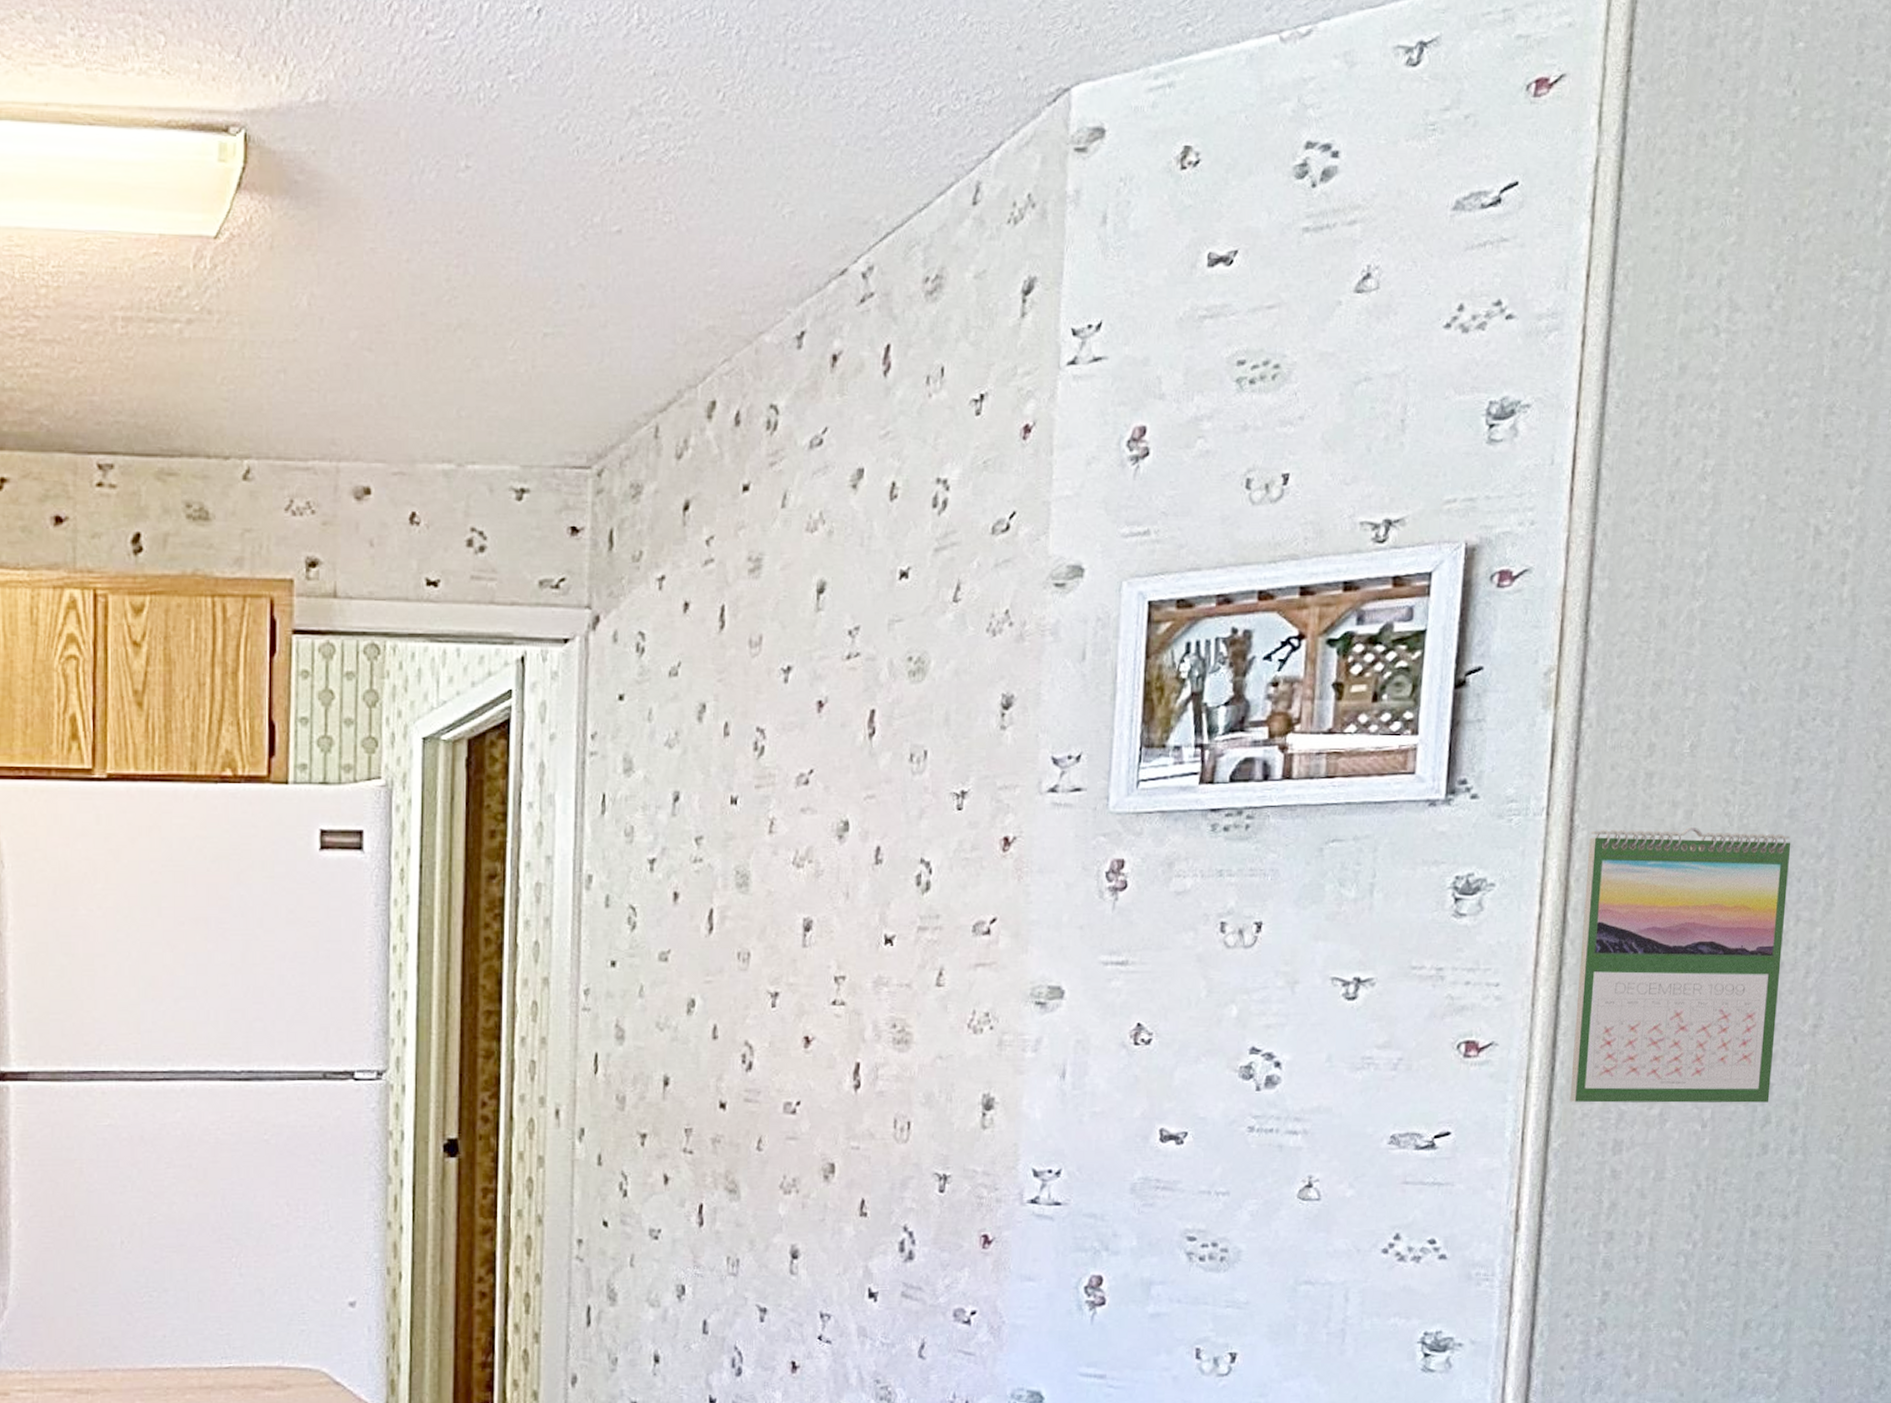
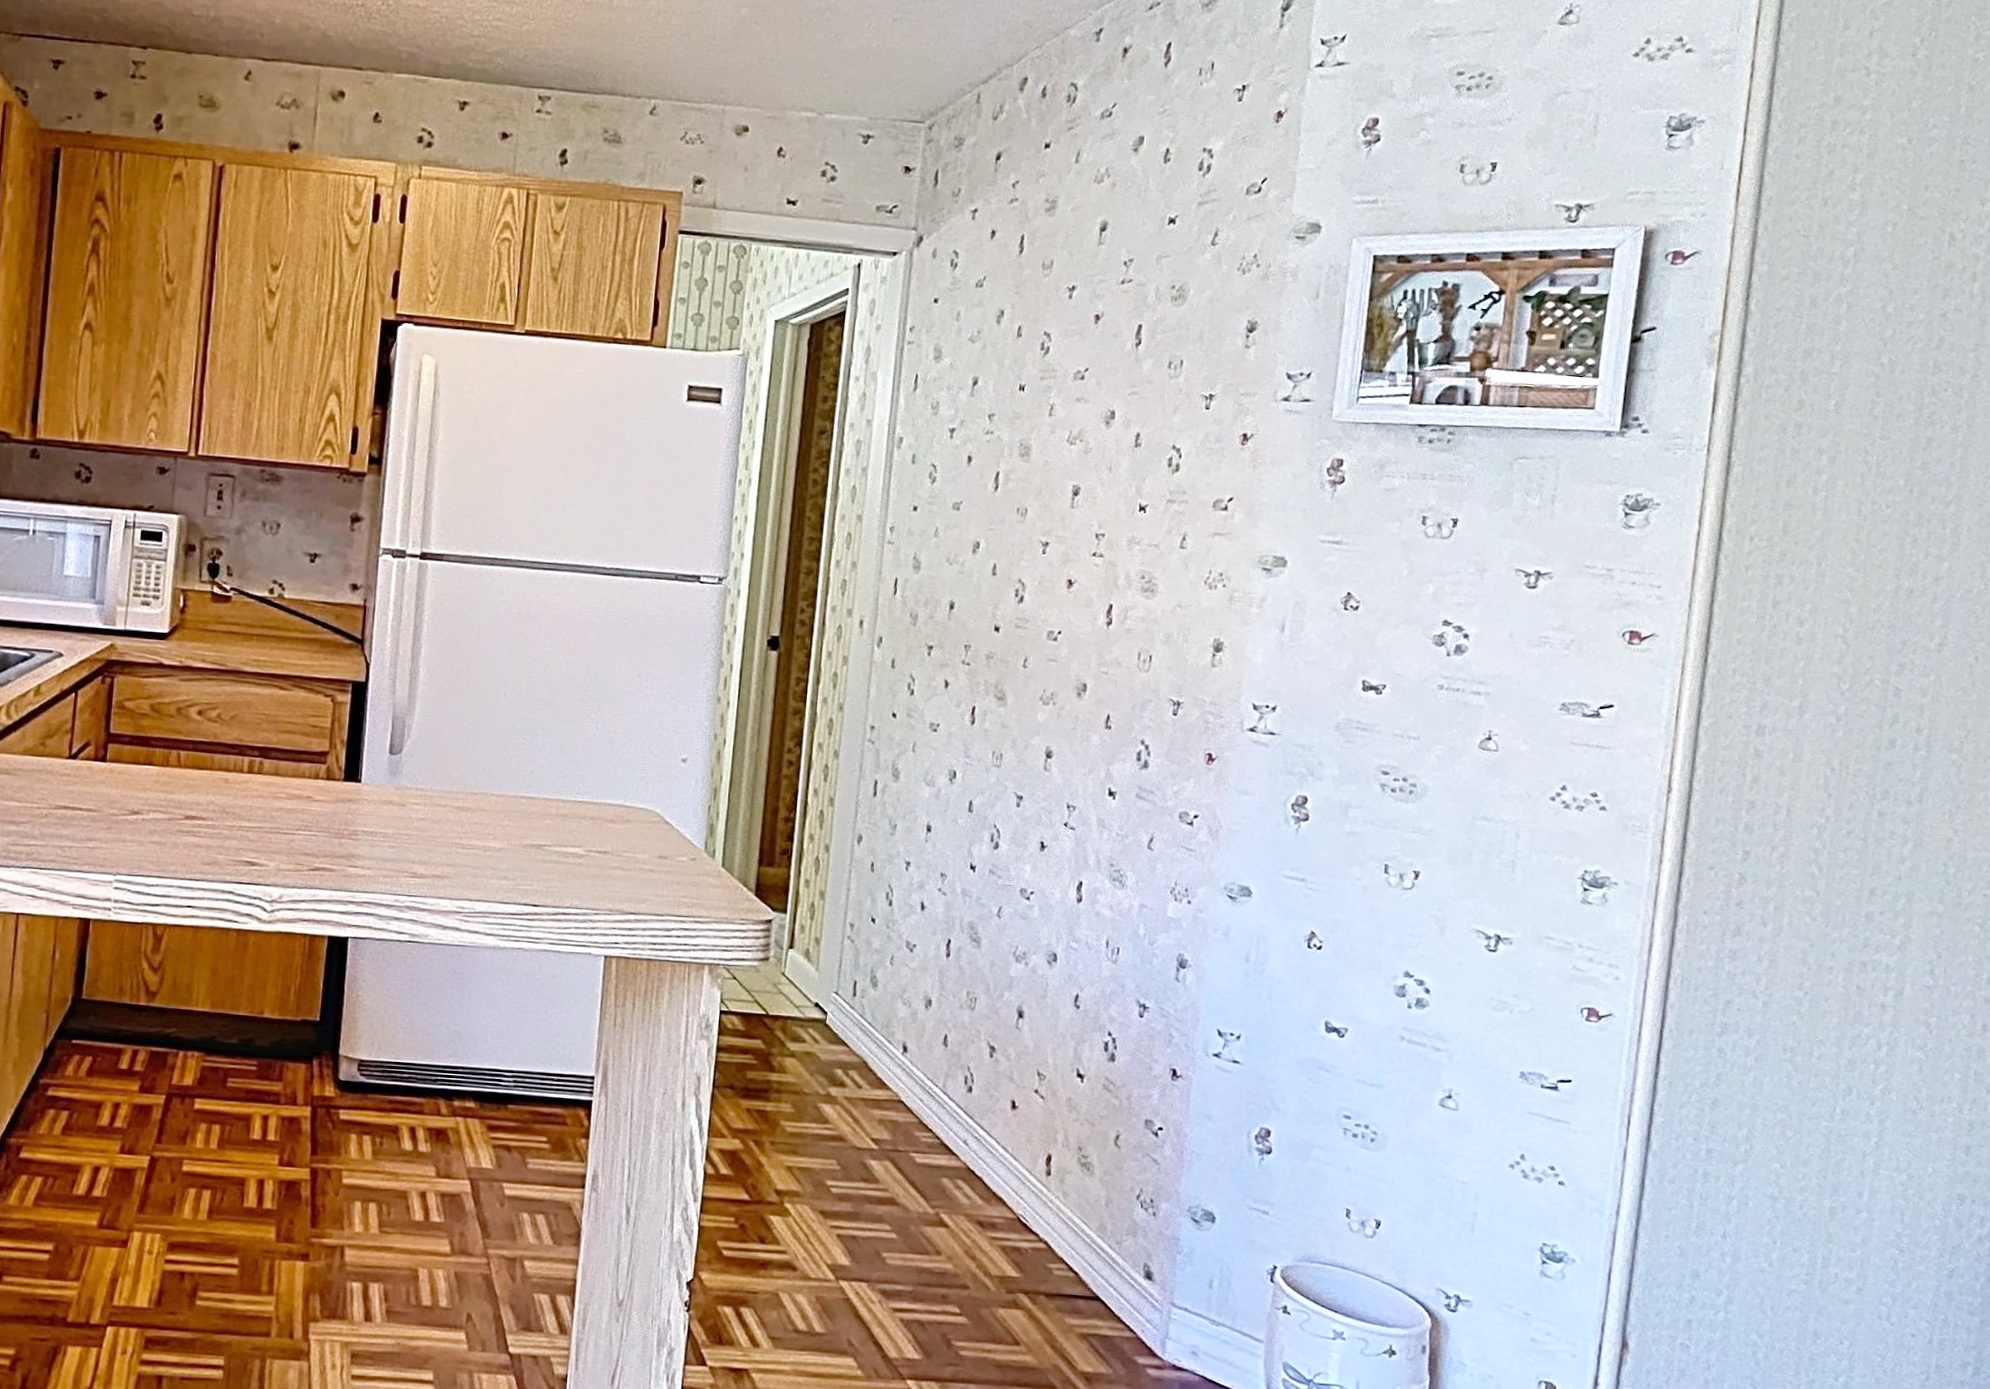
calendar: present [1570,826,1791,1103] -> none [1720,466,1923,705]

